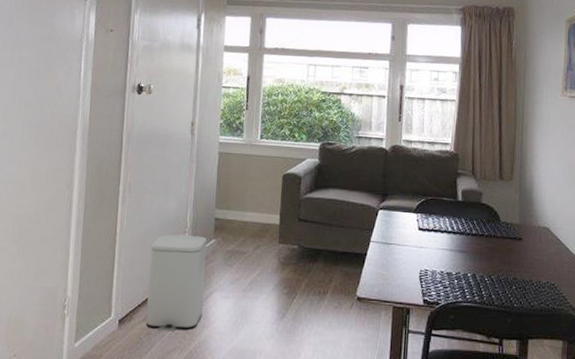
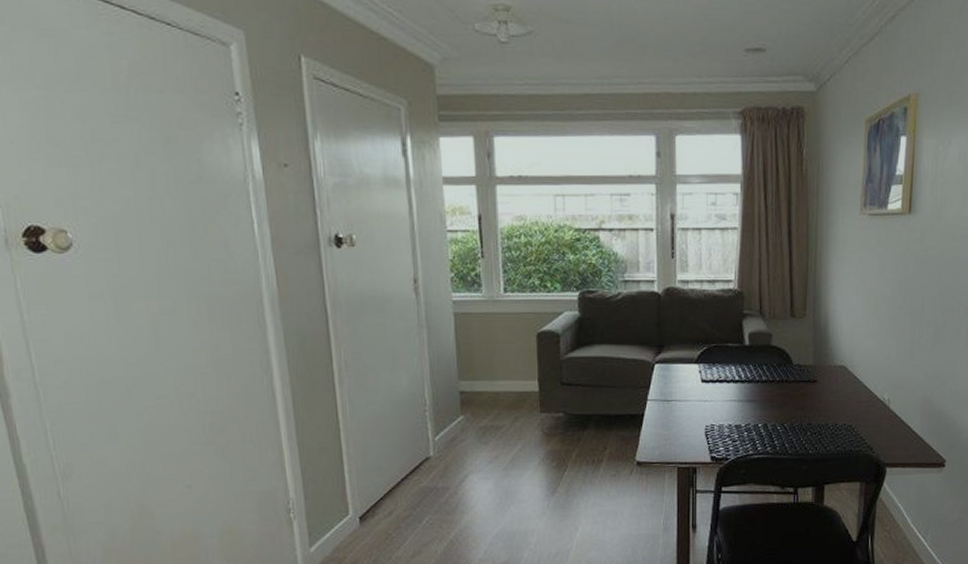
pedal bin: present [146,234,208,333] -> none [384,413,459,524]

